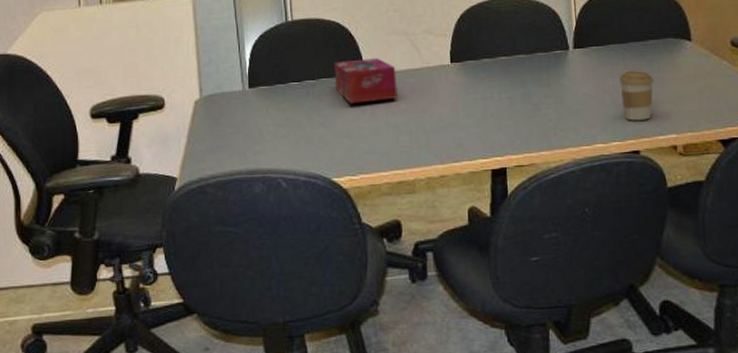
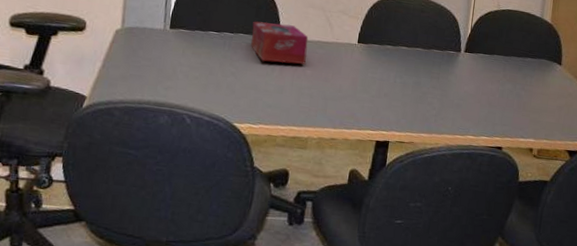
coffee cup: present [619,71,654,121] -> none [495,80,526,123]

